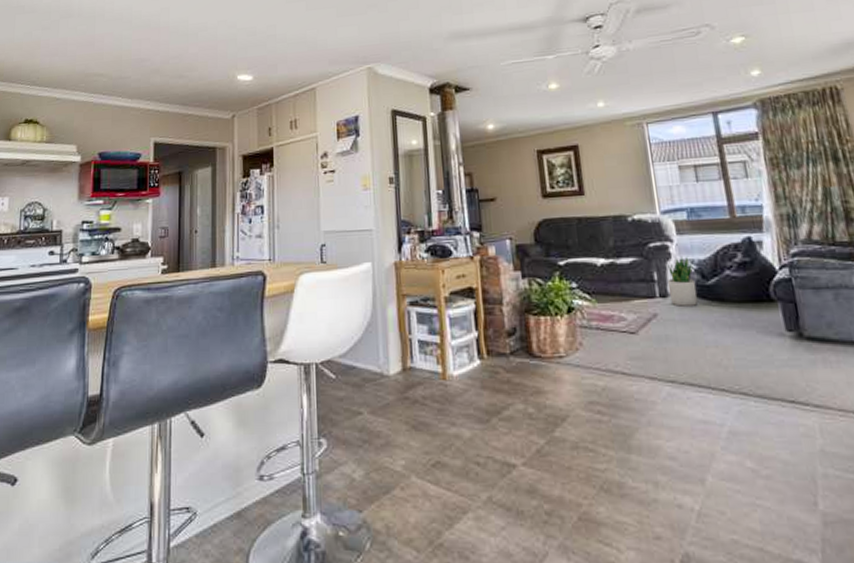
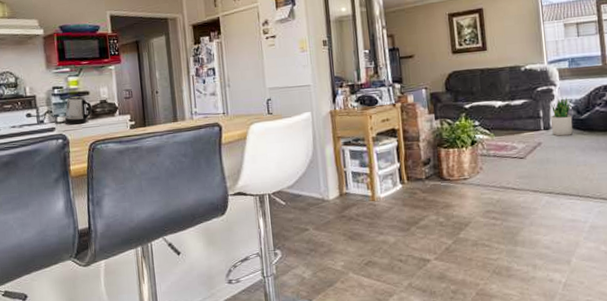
kettle: none [90,233,122,266] -> present [64,96,92,125]

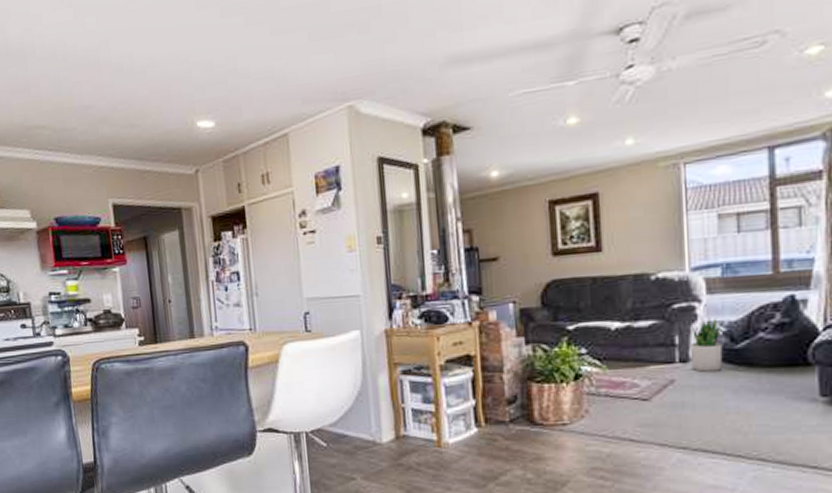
kettle: present [64,96,92,125] -> none [63,304,95,339]

